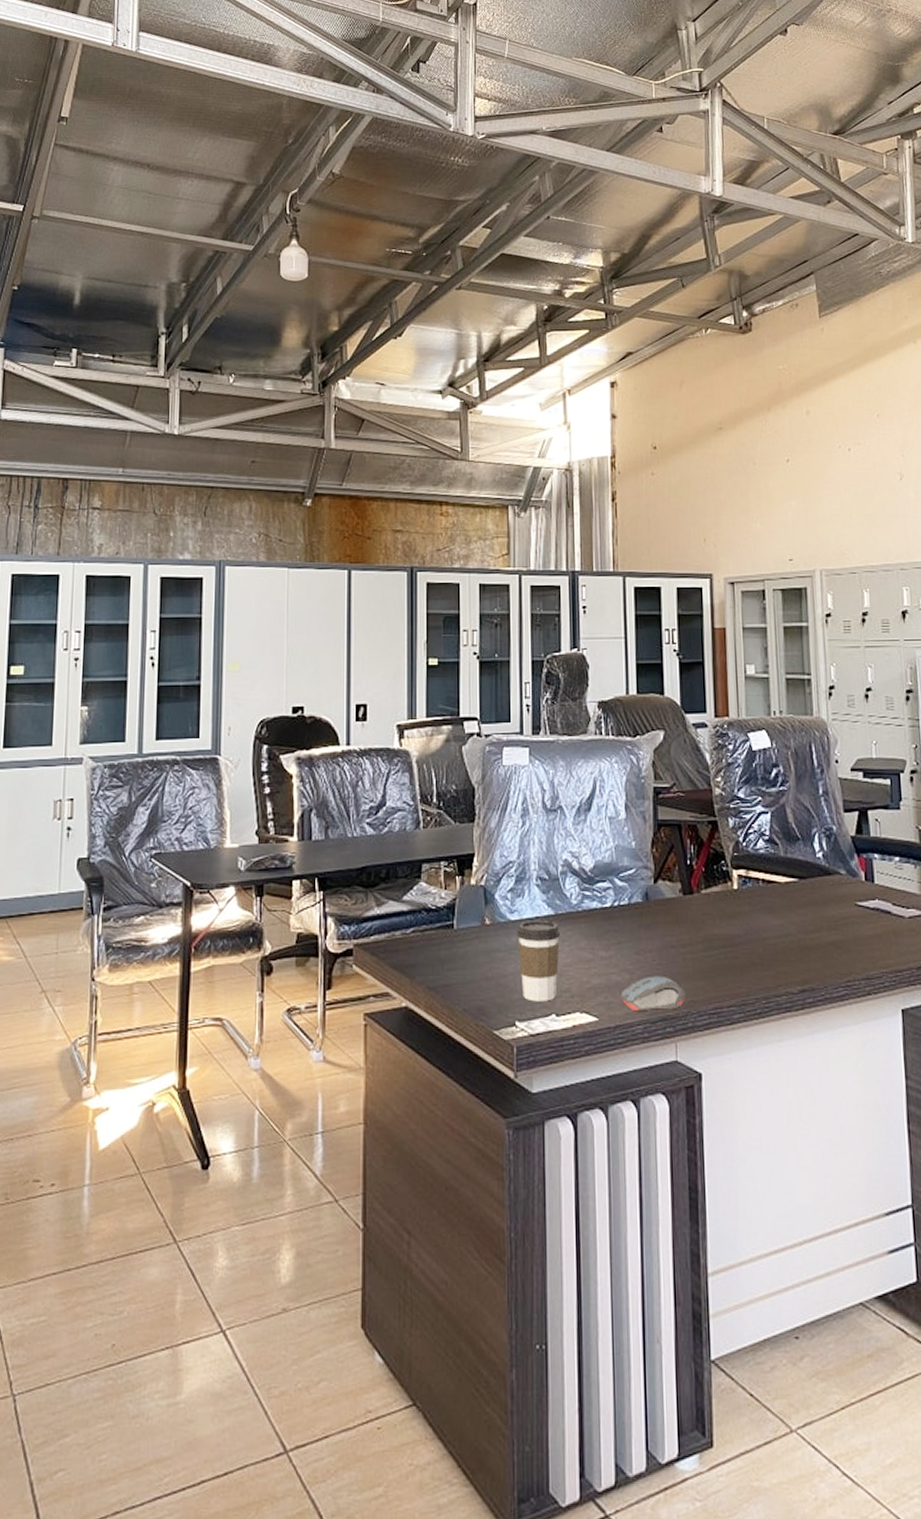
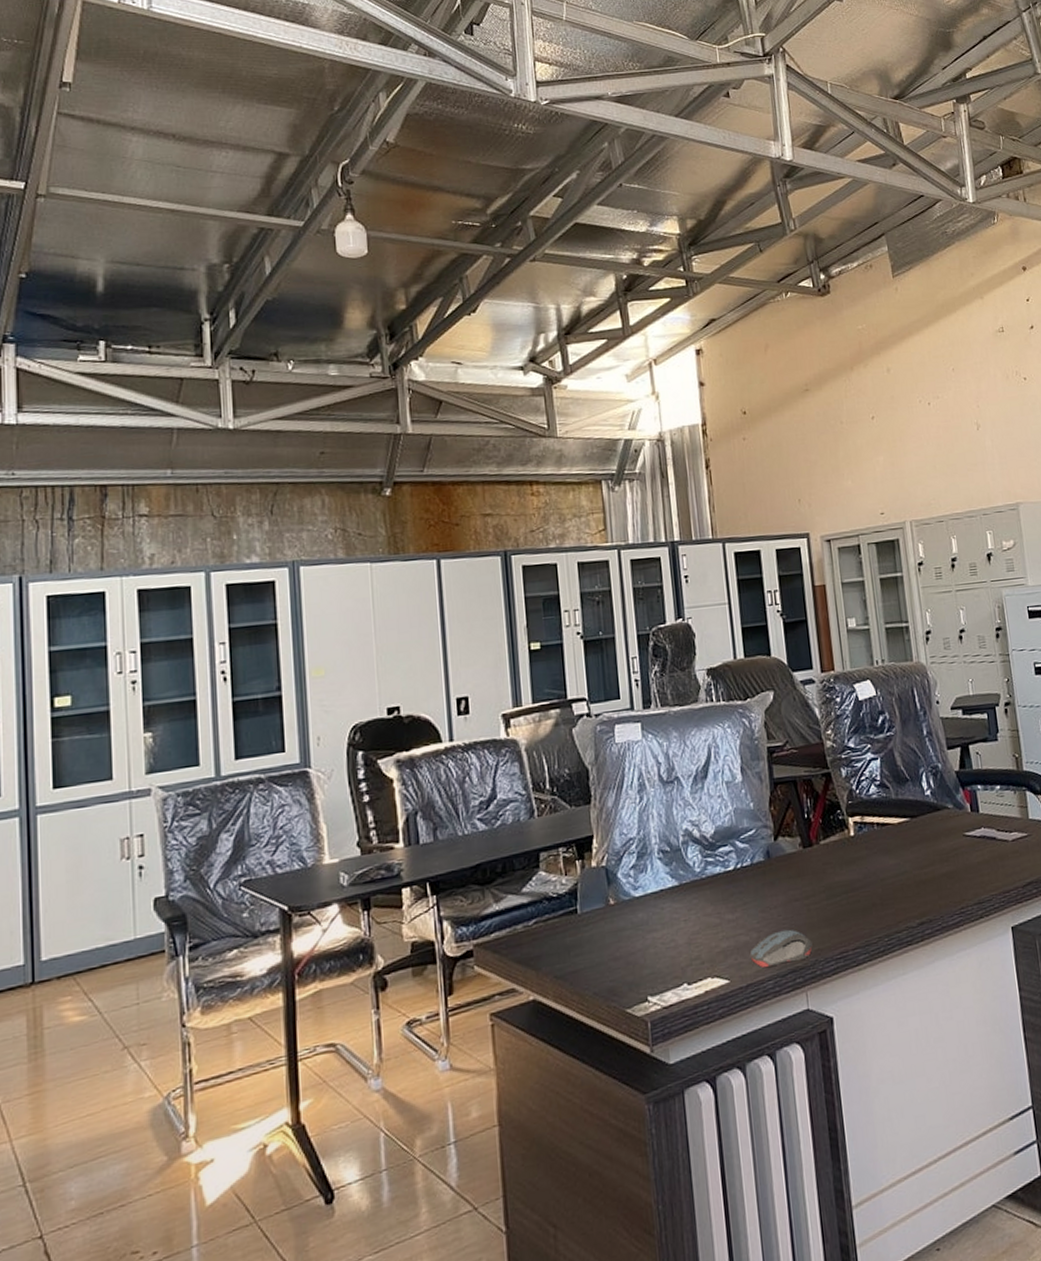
coffee cup: present [517,919,560,1002] -> none [642,892,687,975]

